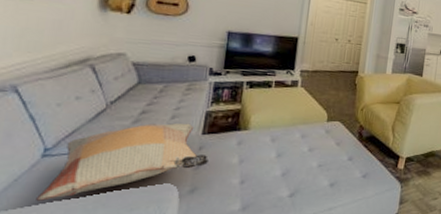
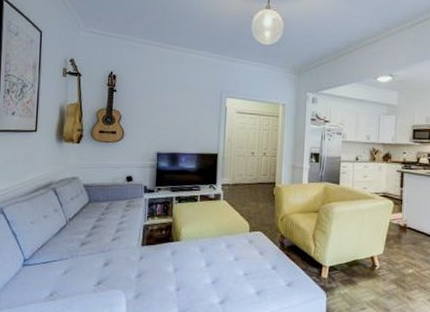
decorative pillow: present [36,123,210,201] -> none [20,236,149,303]

